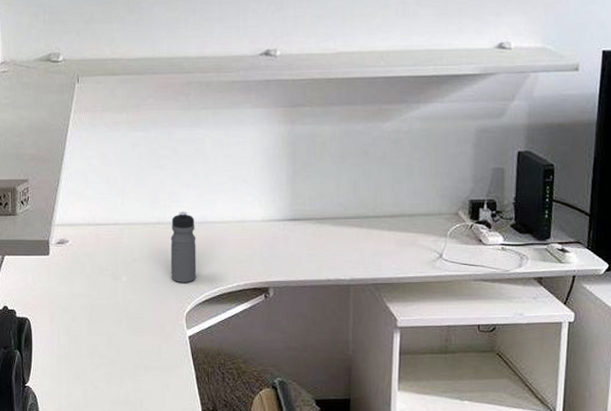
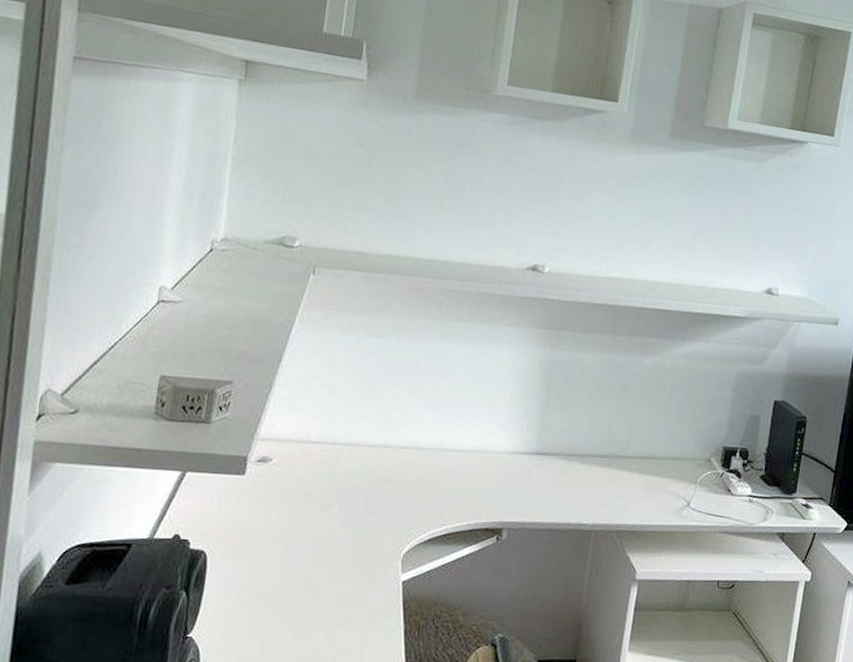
water bottle: present [170,211,197,282] -> none [391,434,429,518]

